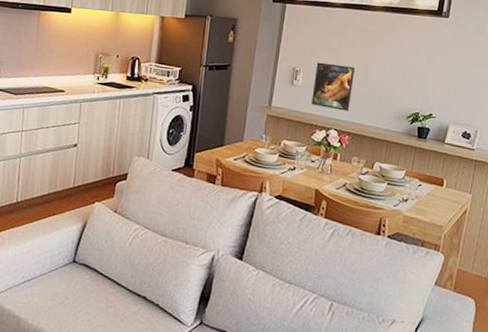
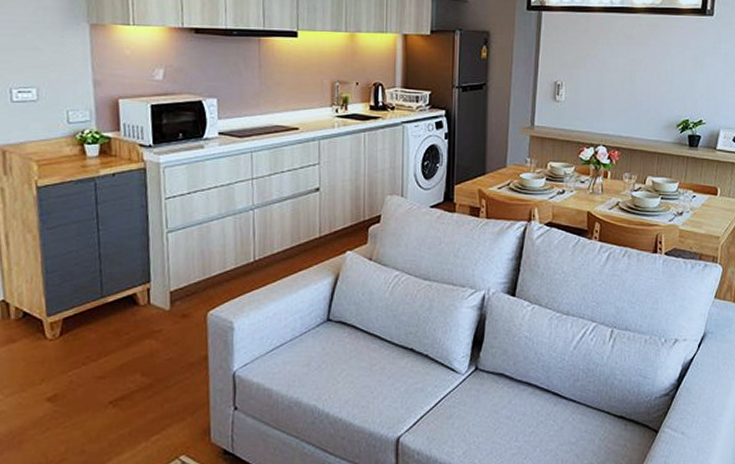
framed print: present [311,62,355,111] -> none [577,73,621,125]

